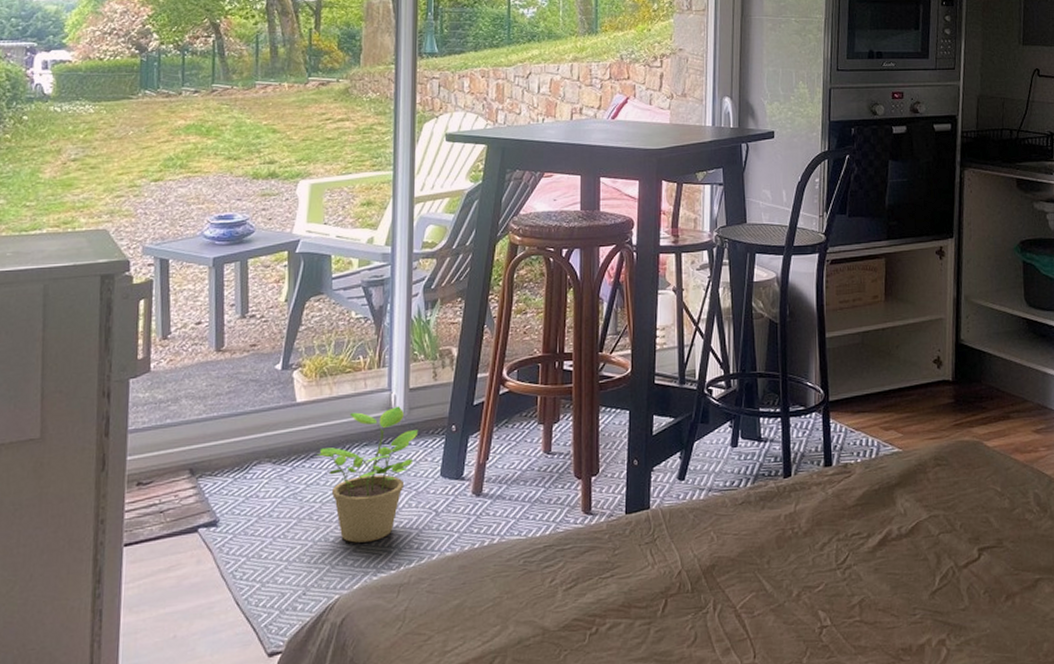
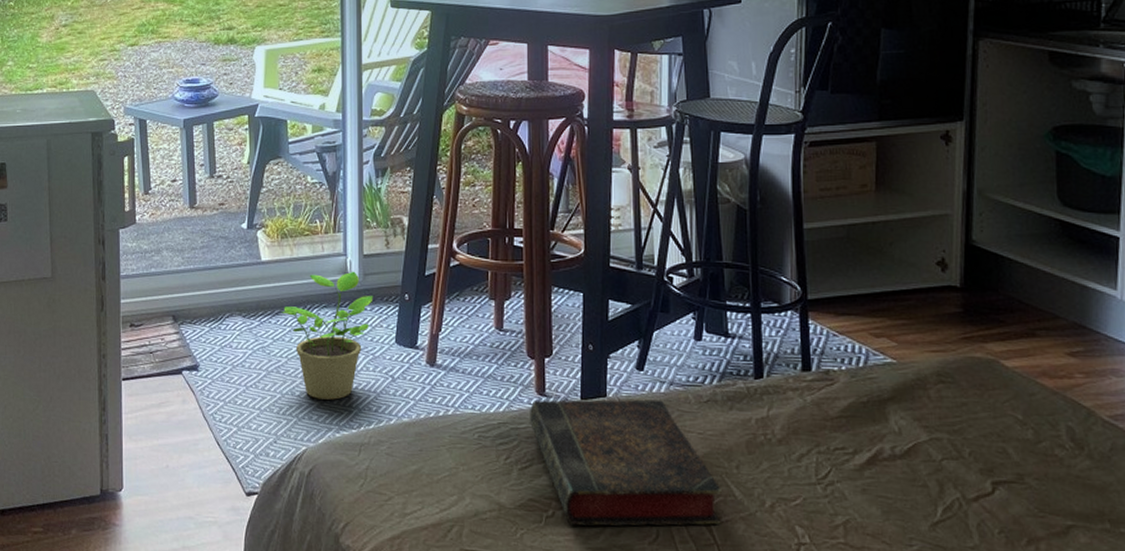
book: none [576,506,754,640] -> present [530,399,722,526]

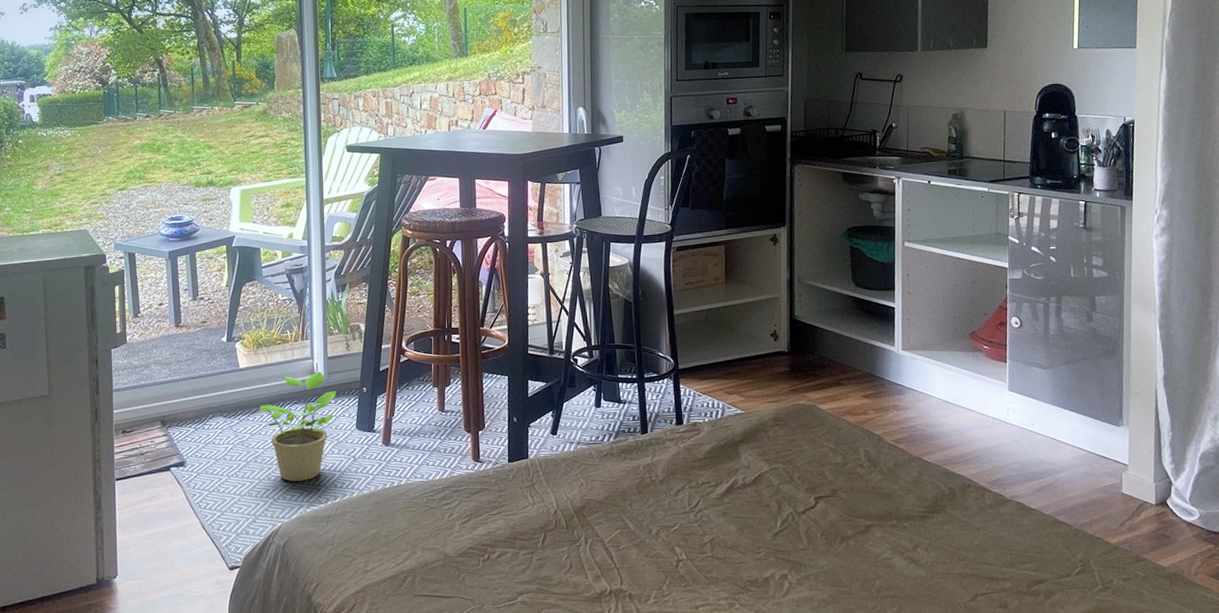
book: present [530,399,722,526] -> none [468,457,619,566]

